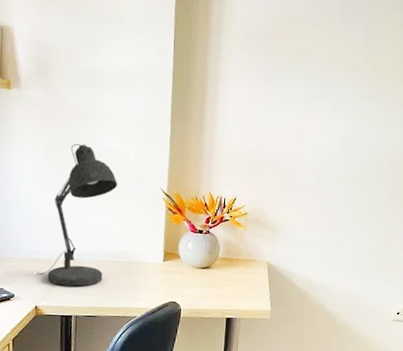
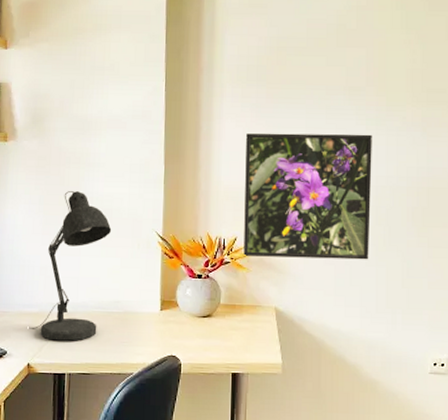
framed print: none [242,100,364,223] -> present [244,133,372,260]

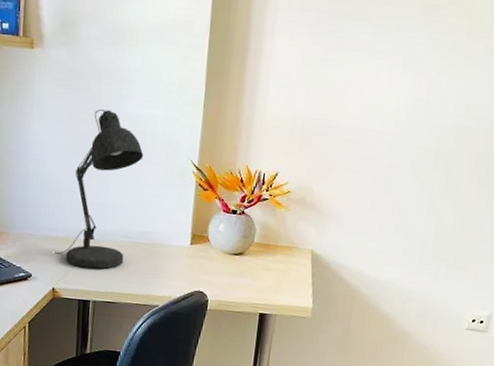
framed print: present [244,133,372,260] -> none [284,54,445,207]

